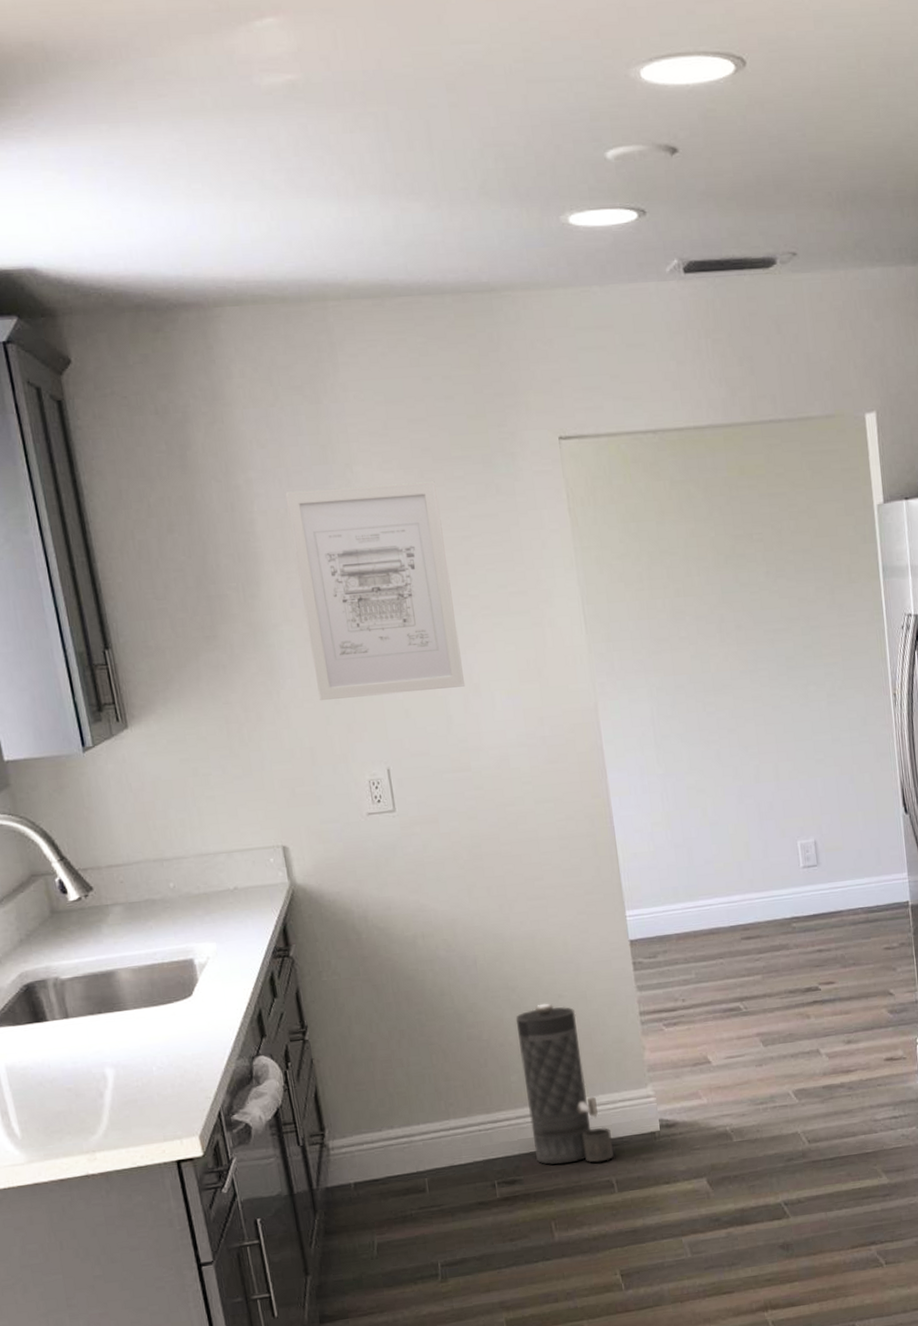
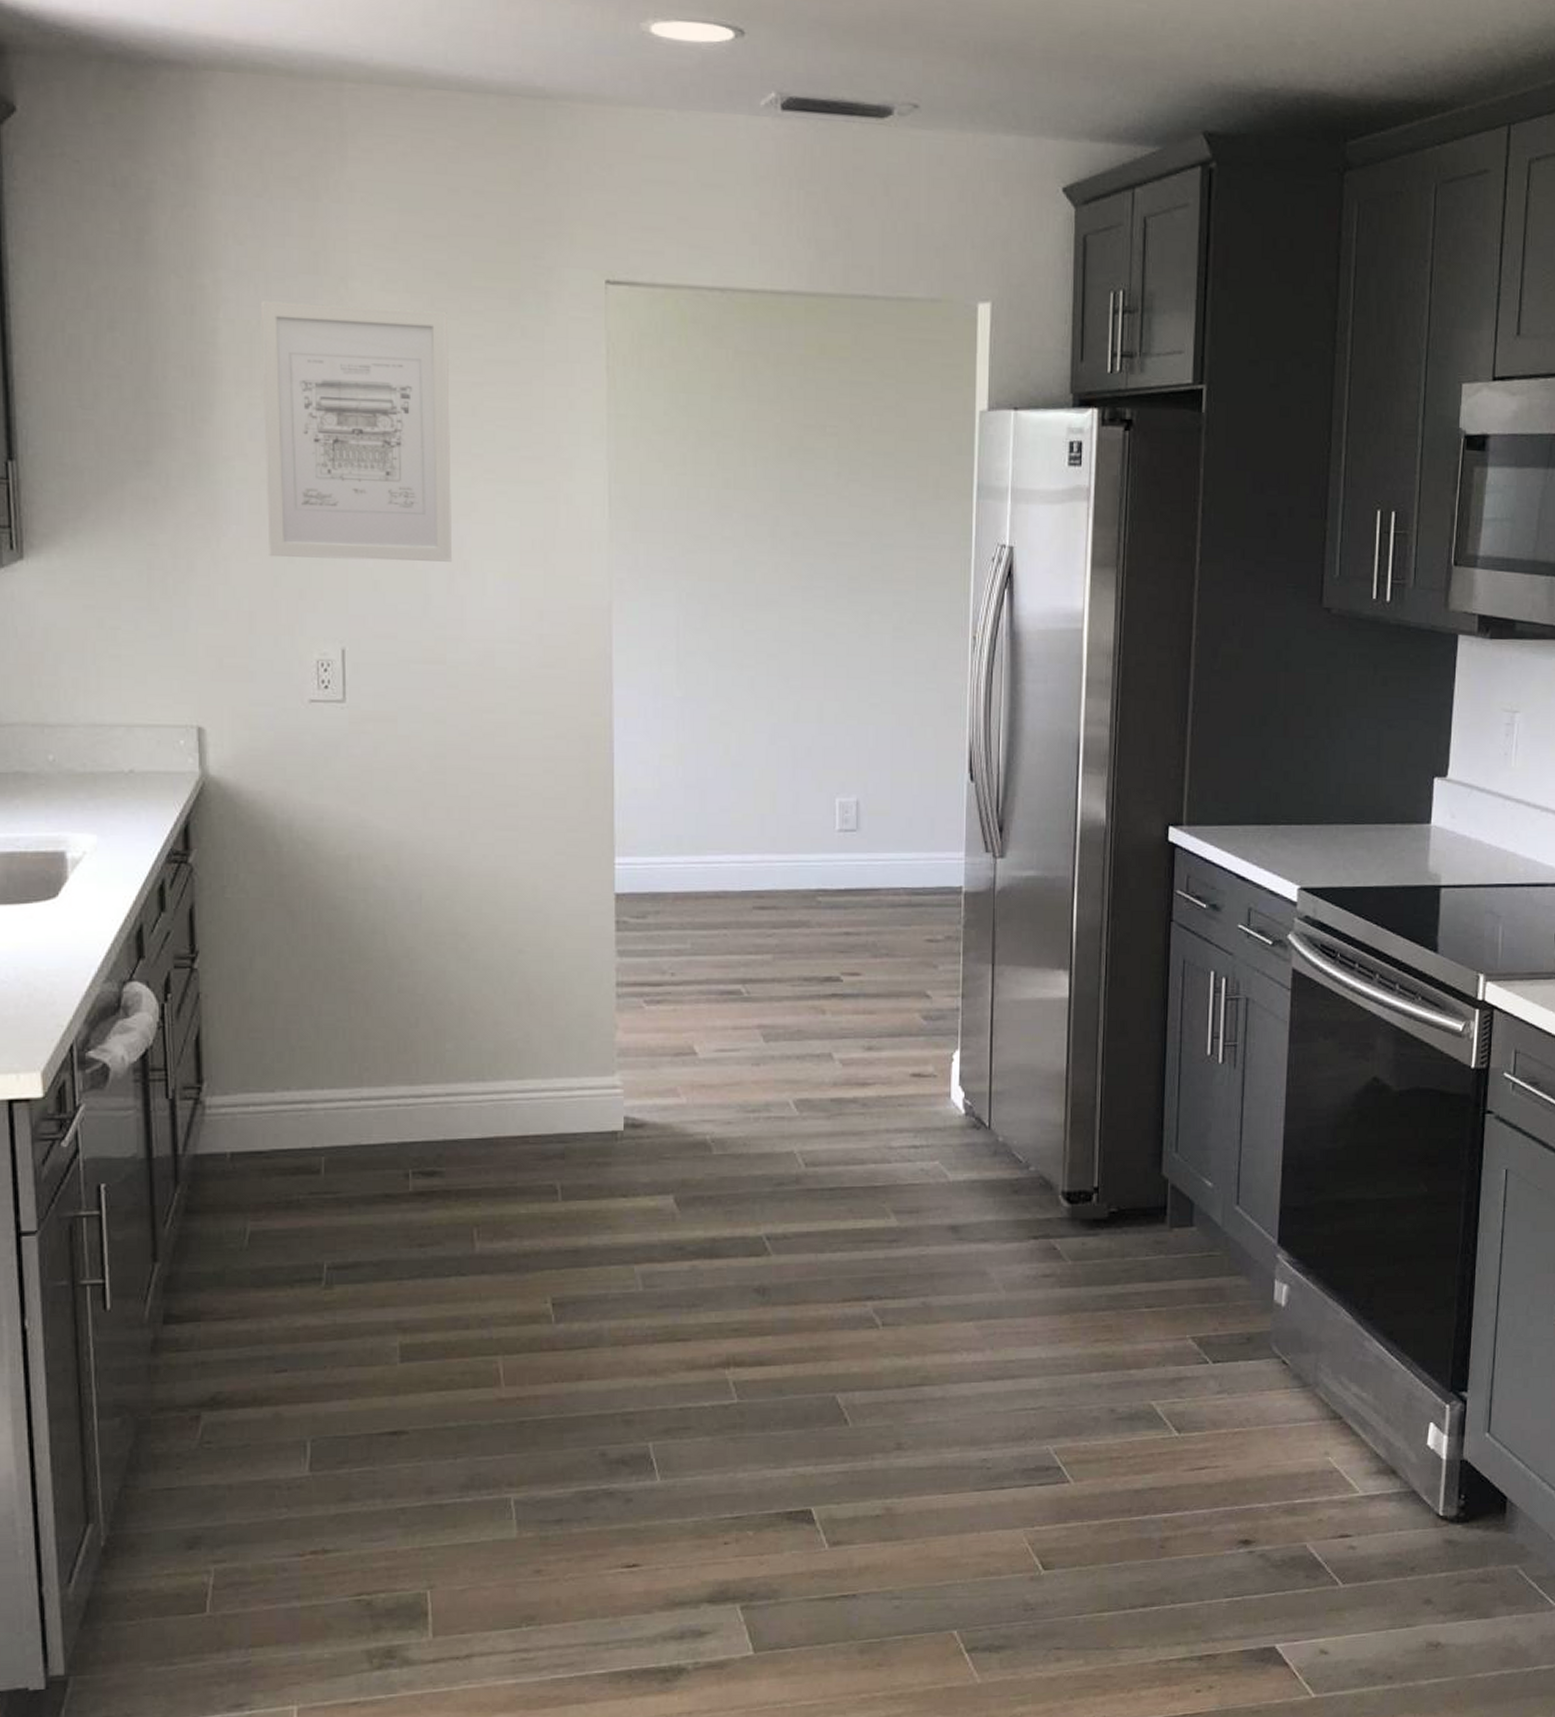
canister: present [515,1003,614,1165] -> none [461,958,562,1161]

